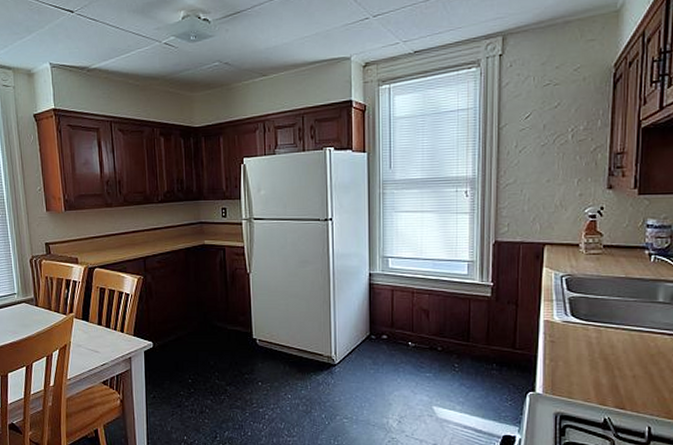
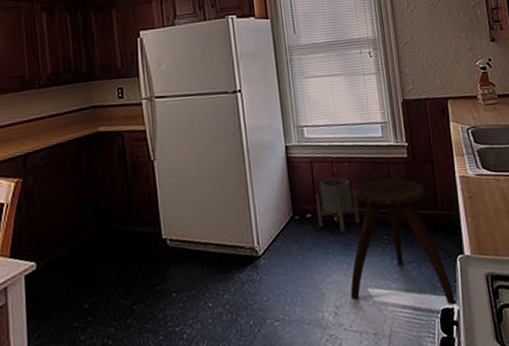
planter: none [393,307,434,355] -> present [315,177,361,233]
stool: none [415,313,519,434] -> present [350,178,457,306]

